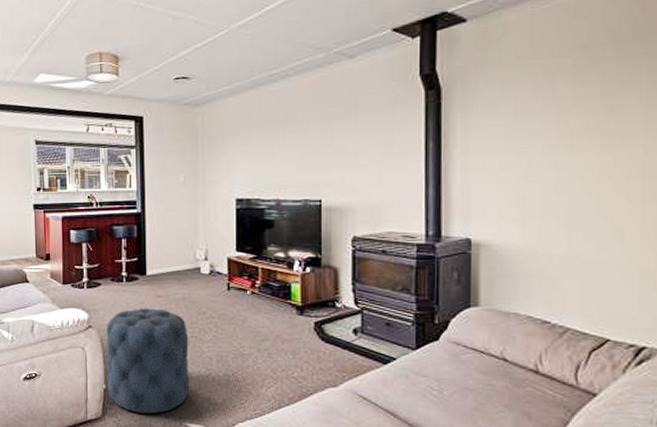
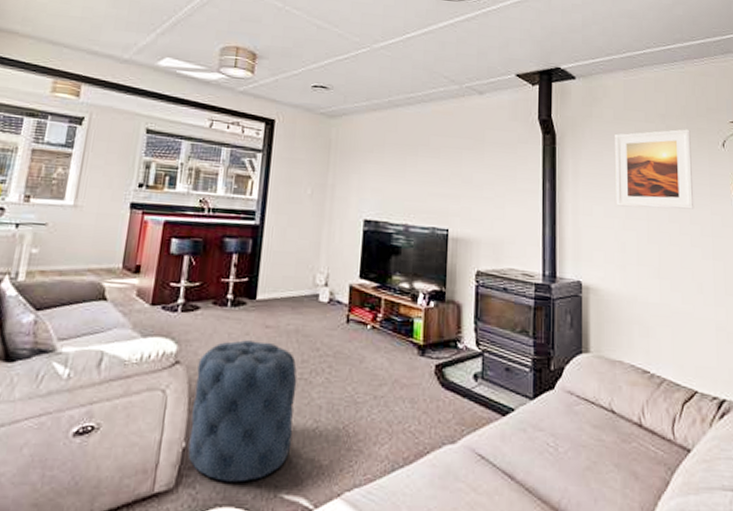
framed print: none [515,57,622,157] -> present [615,129,695,209]

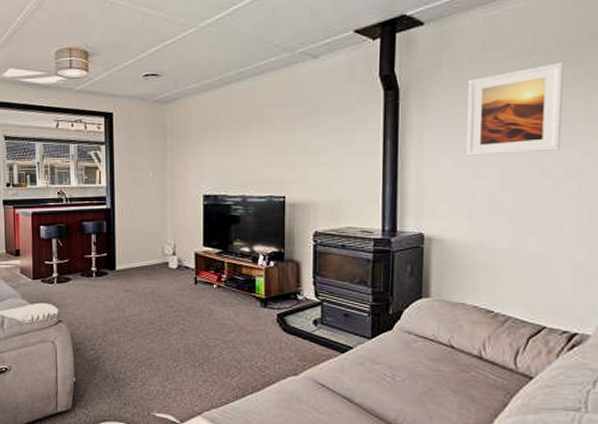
ottoman: present [188,340,297,483] -> none [76,302,158,405]

